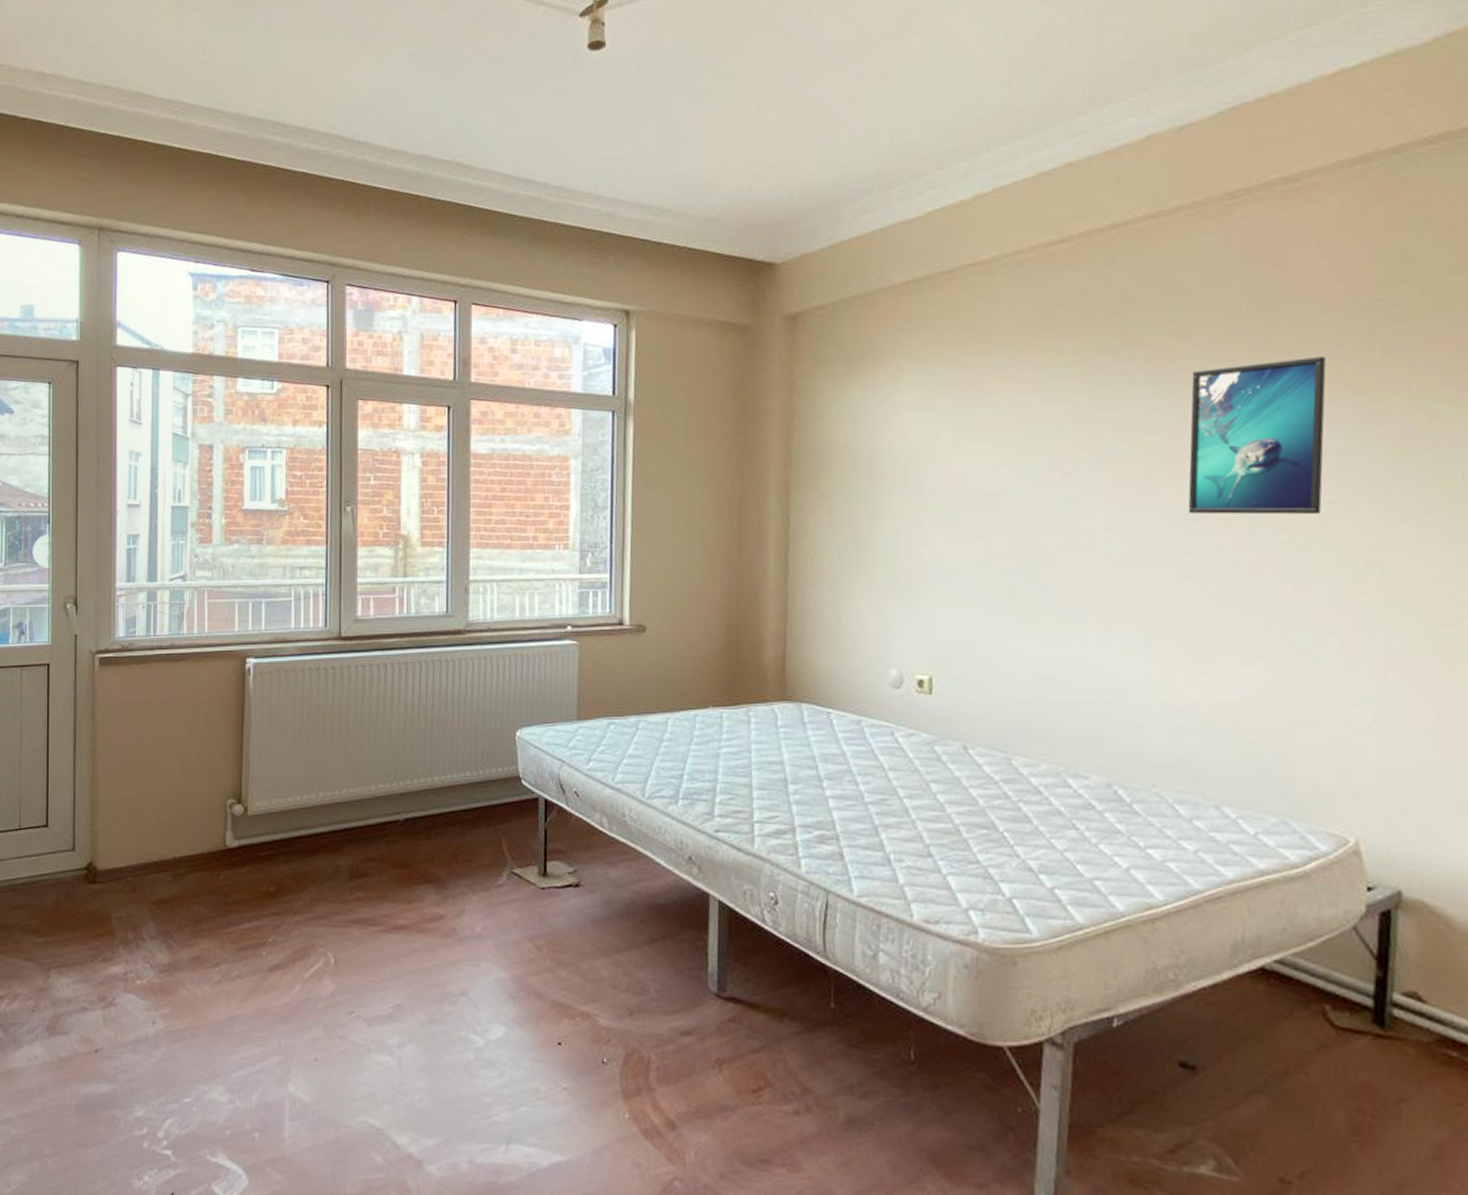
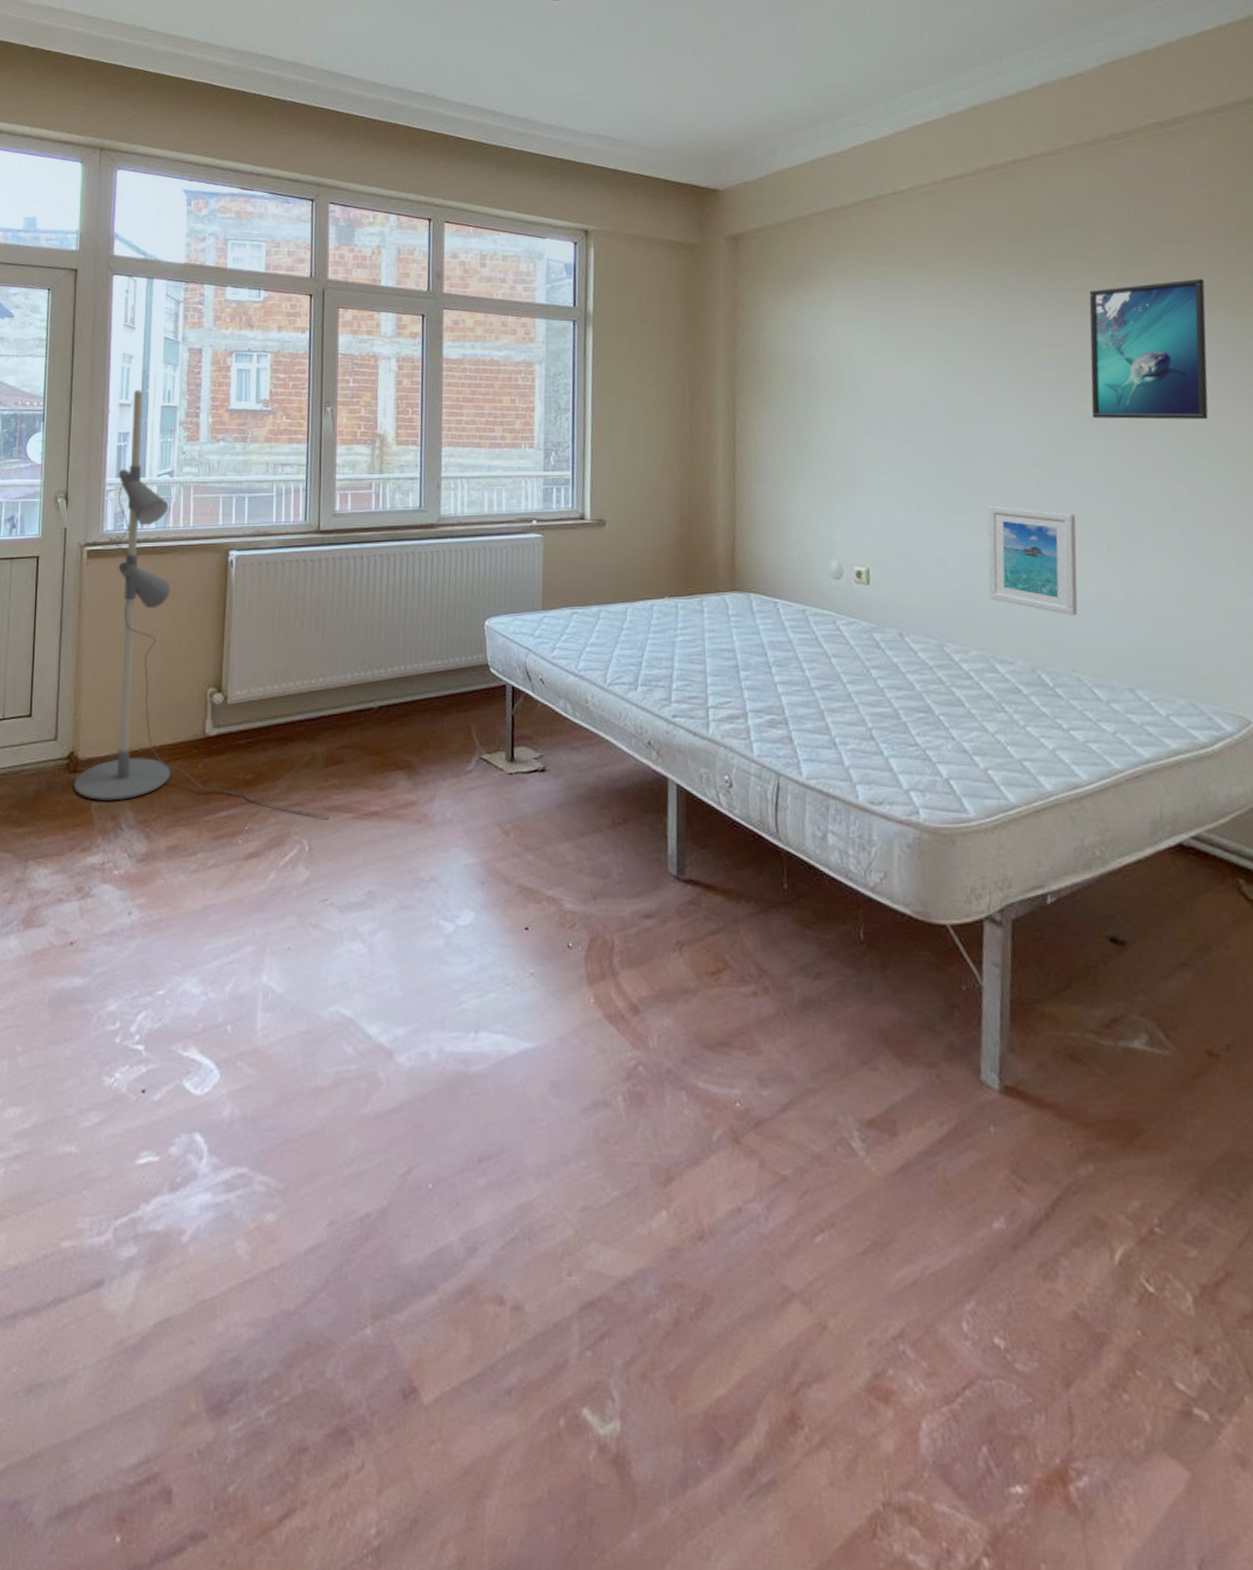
floor lamp: none [93,488,356,931] -> present [74,389,330,818]
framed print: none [1062,610,1165,728] -> present [987,506,1078,616]

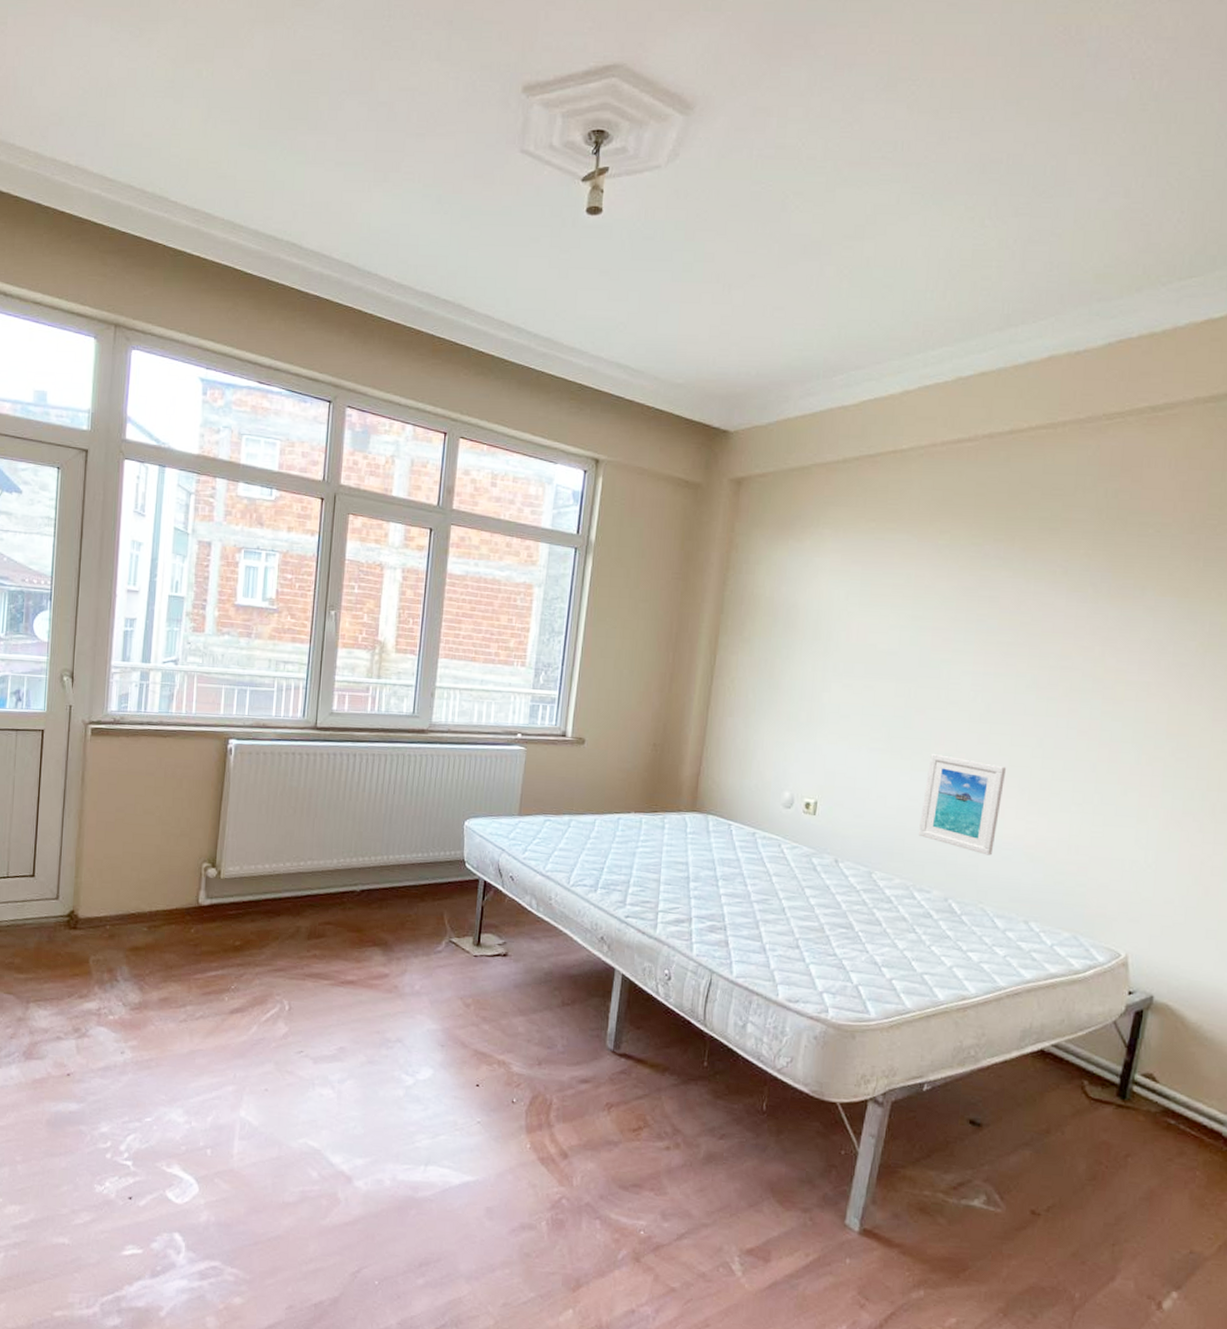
floor lamp: present [74,389,330,818] -> none [73,576,310,984]
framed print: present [1089,278,1209,420] -> none [1037,561,1162,693]

